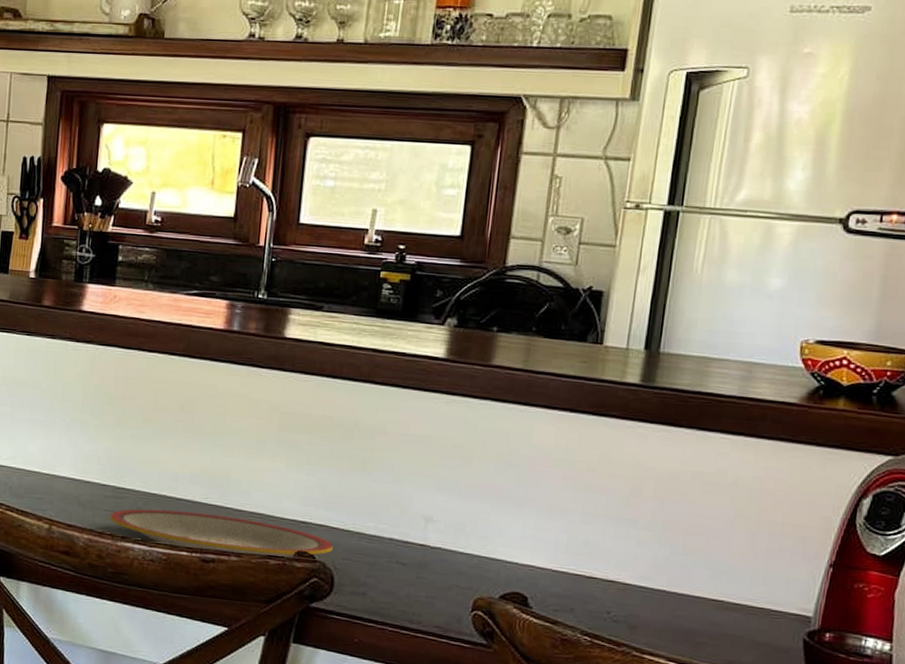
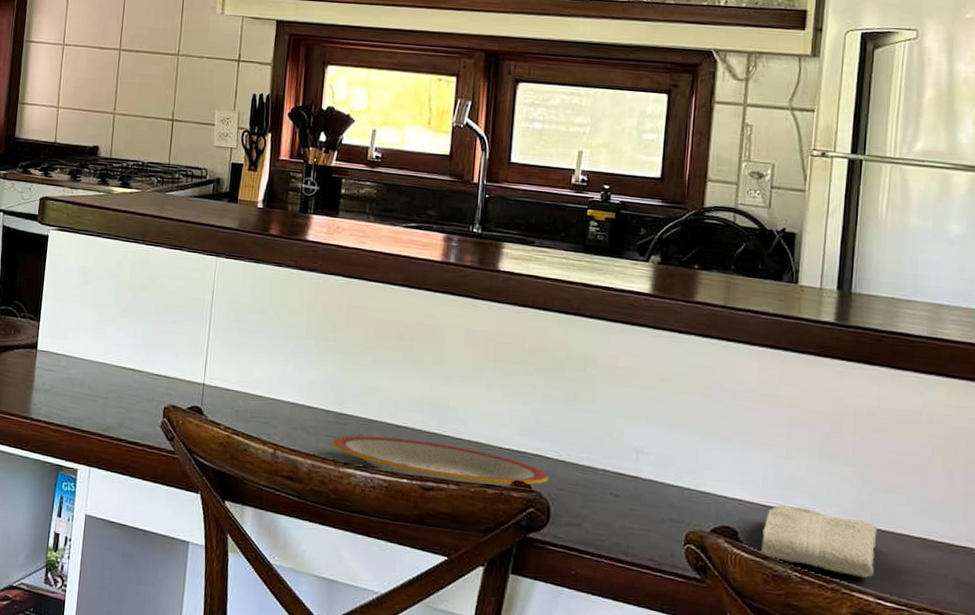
washcloth: none [551,569,673,641] -> present [761,504,878,578]

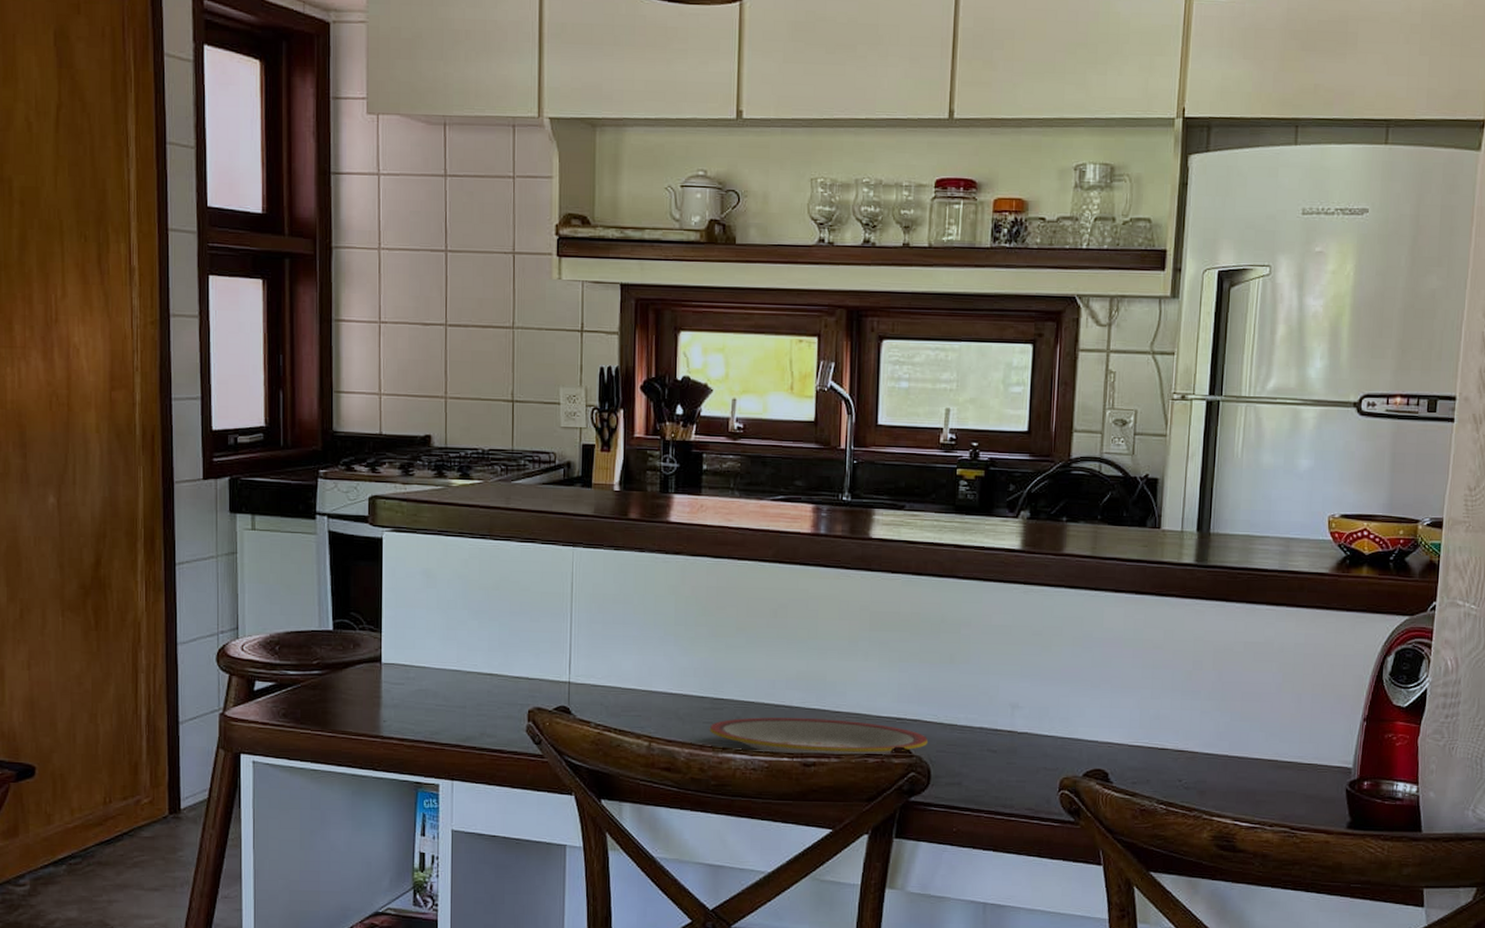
washcloth: present [761,504,878,578] -> none [1130,743,1234,803]

